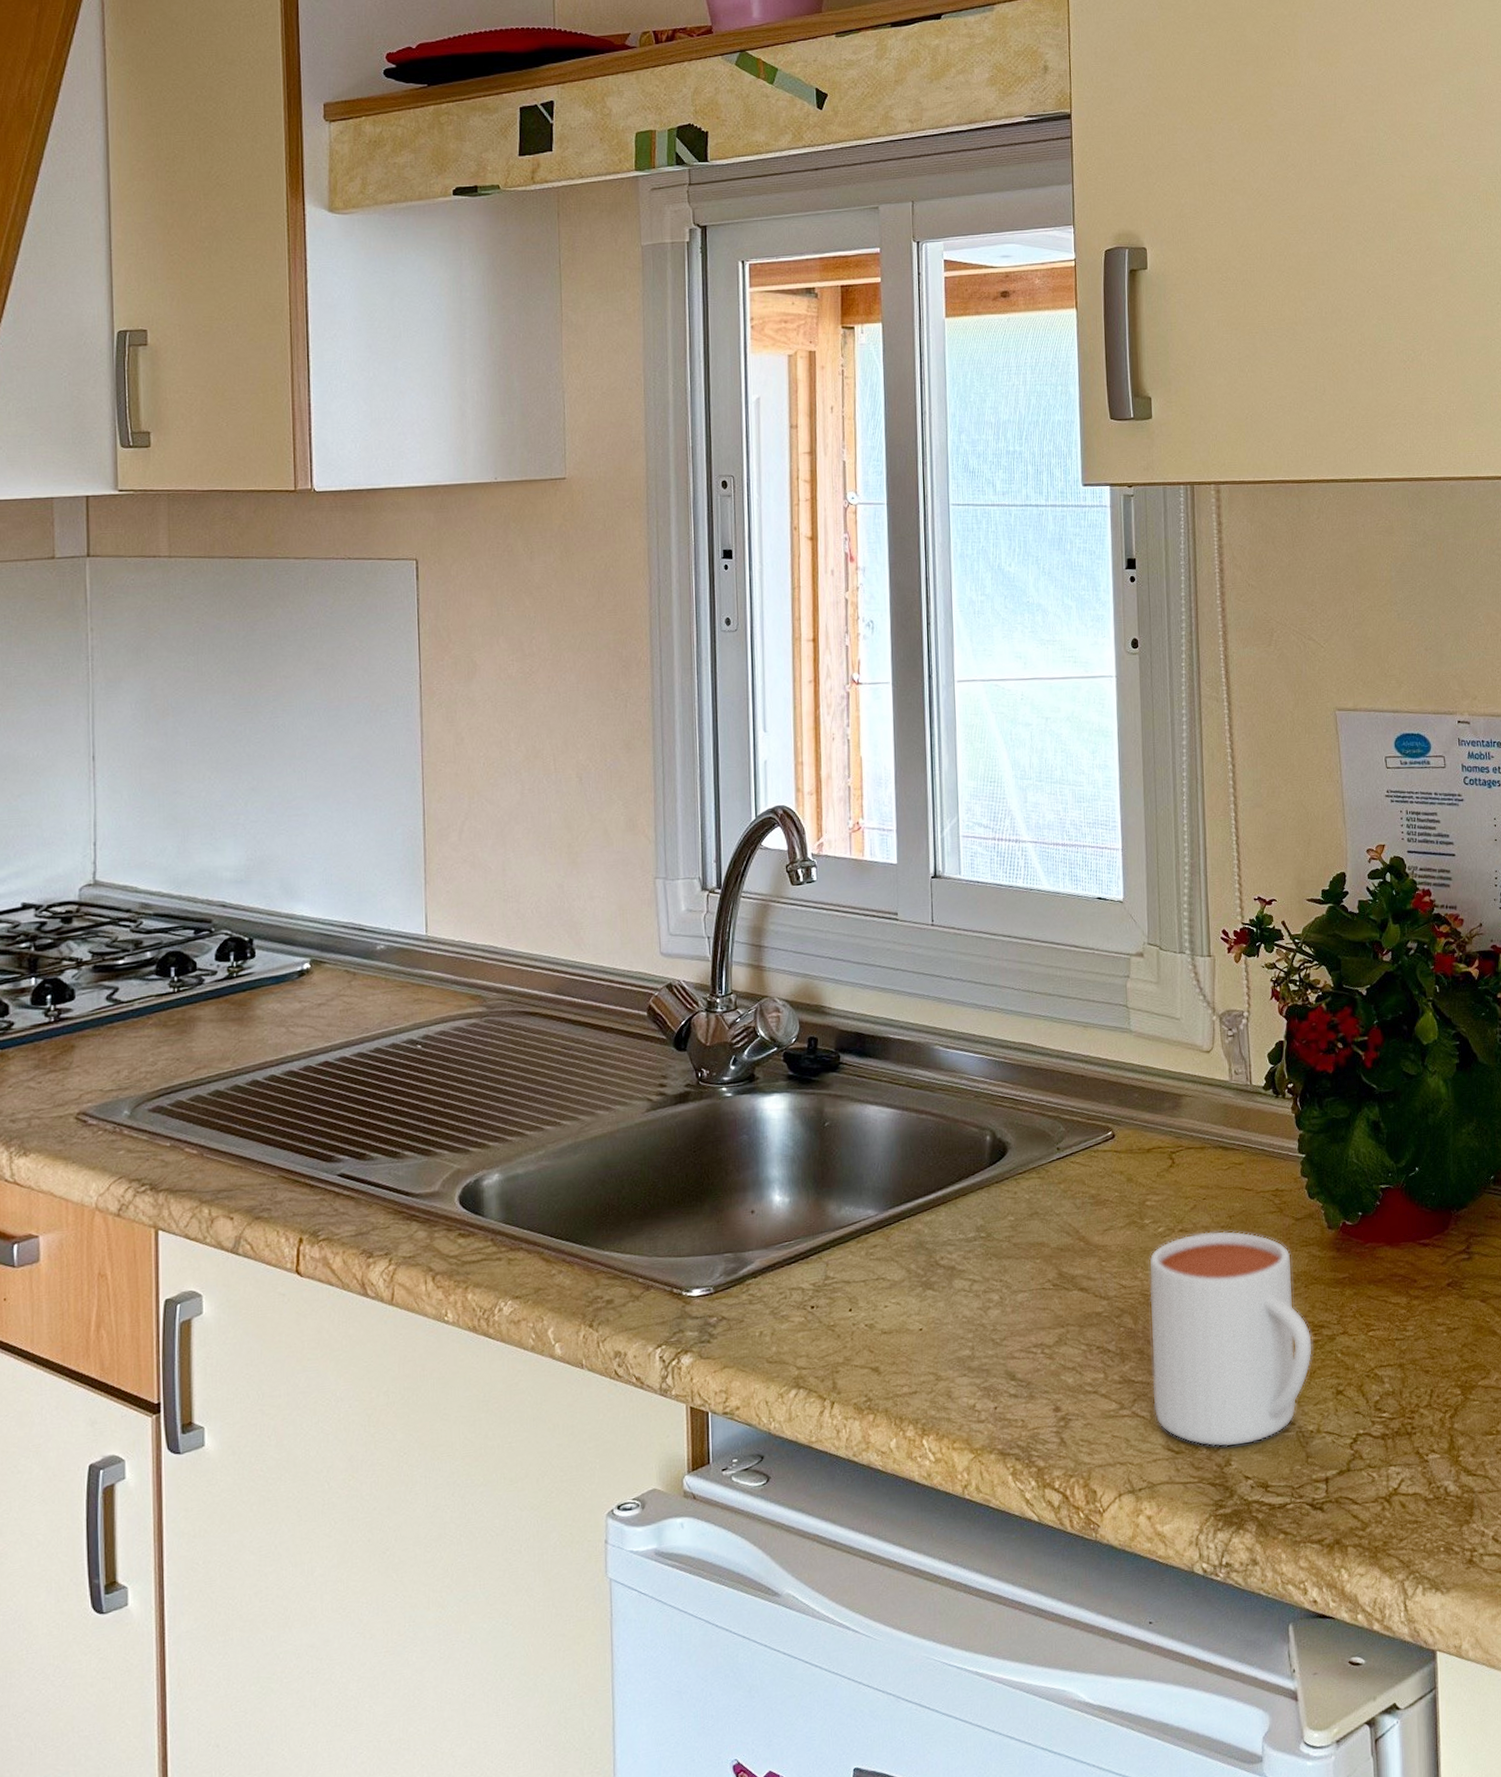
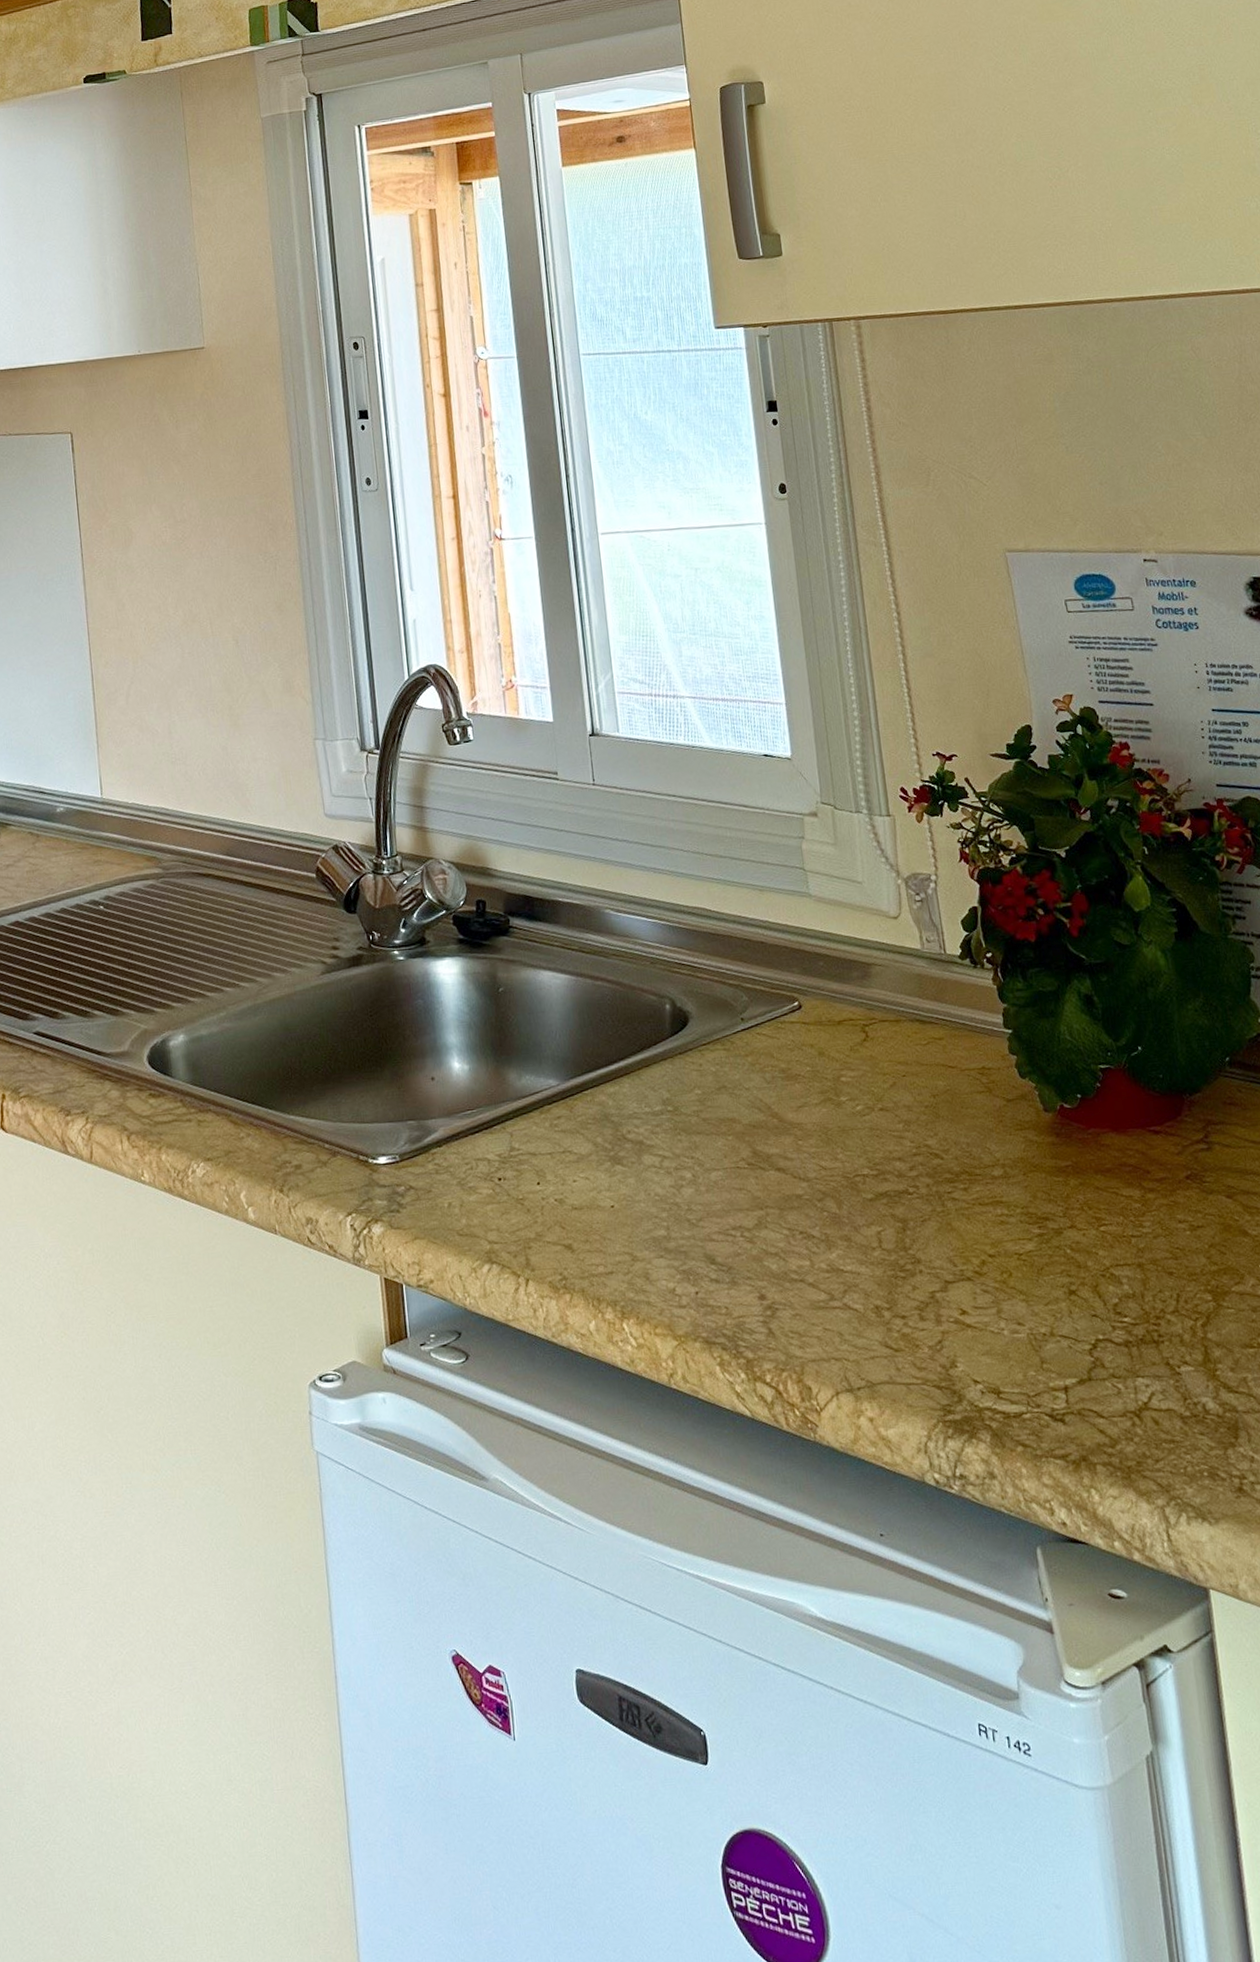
mug: present [1148,1230,1313,1447] -> none [849,1110,1038,1347]

